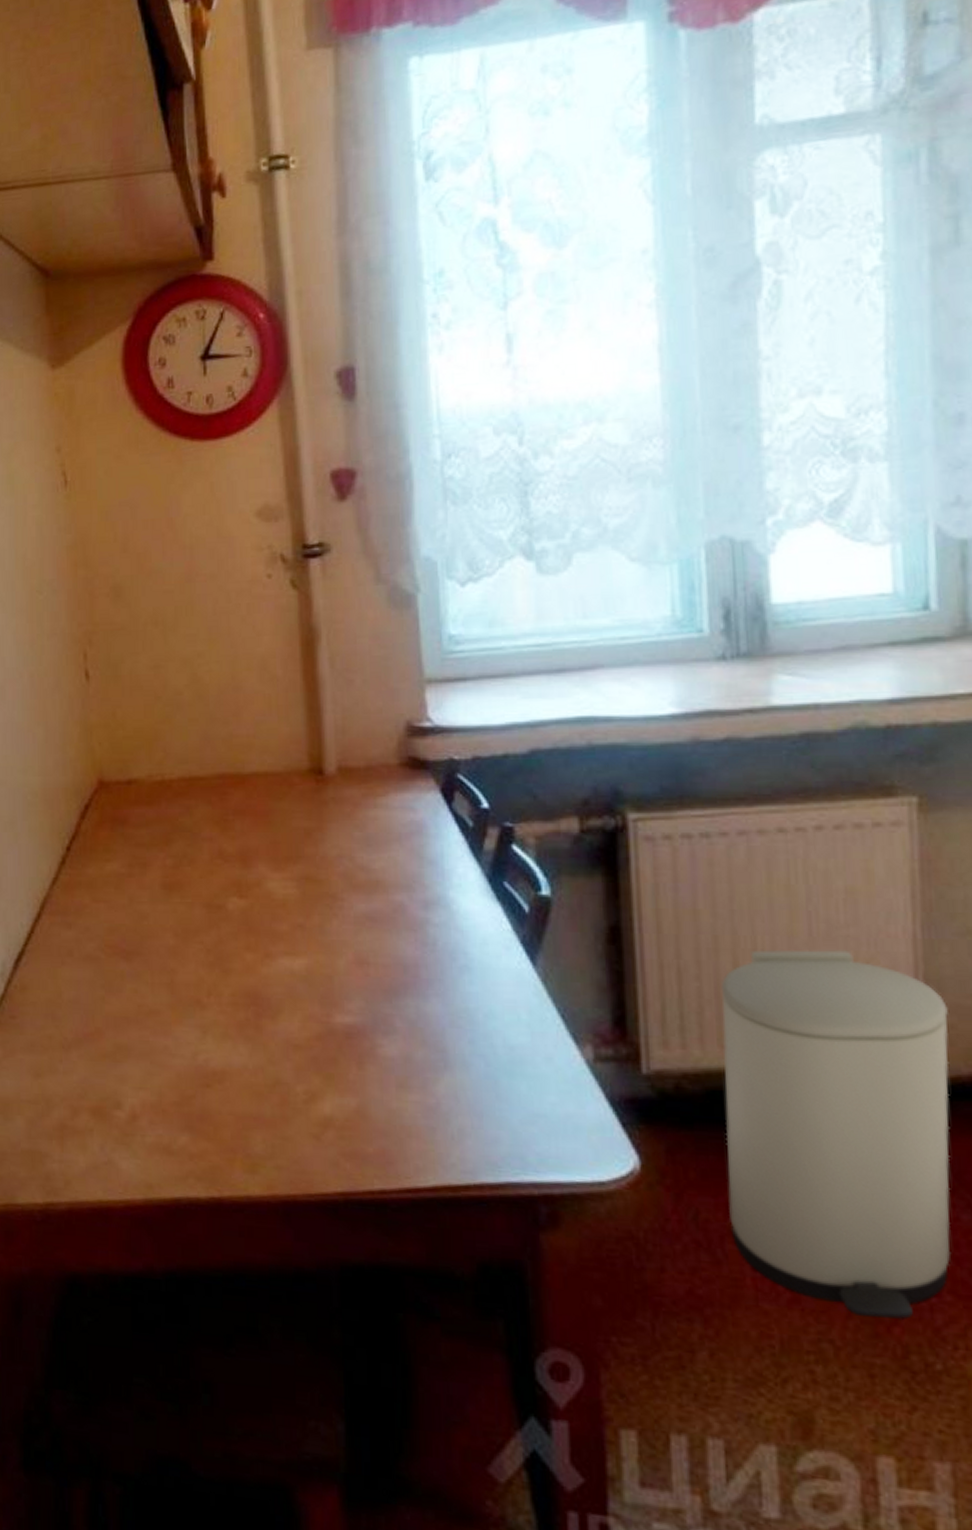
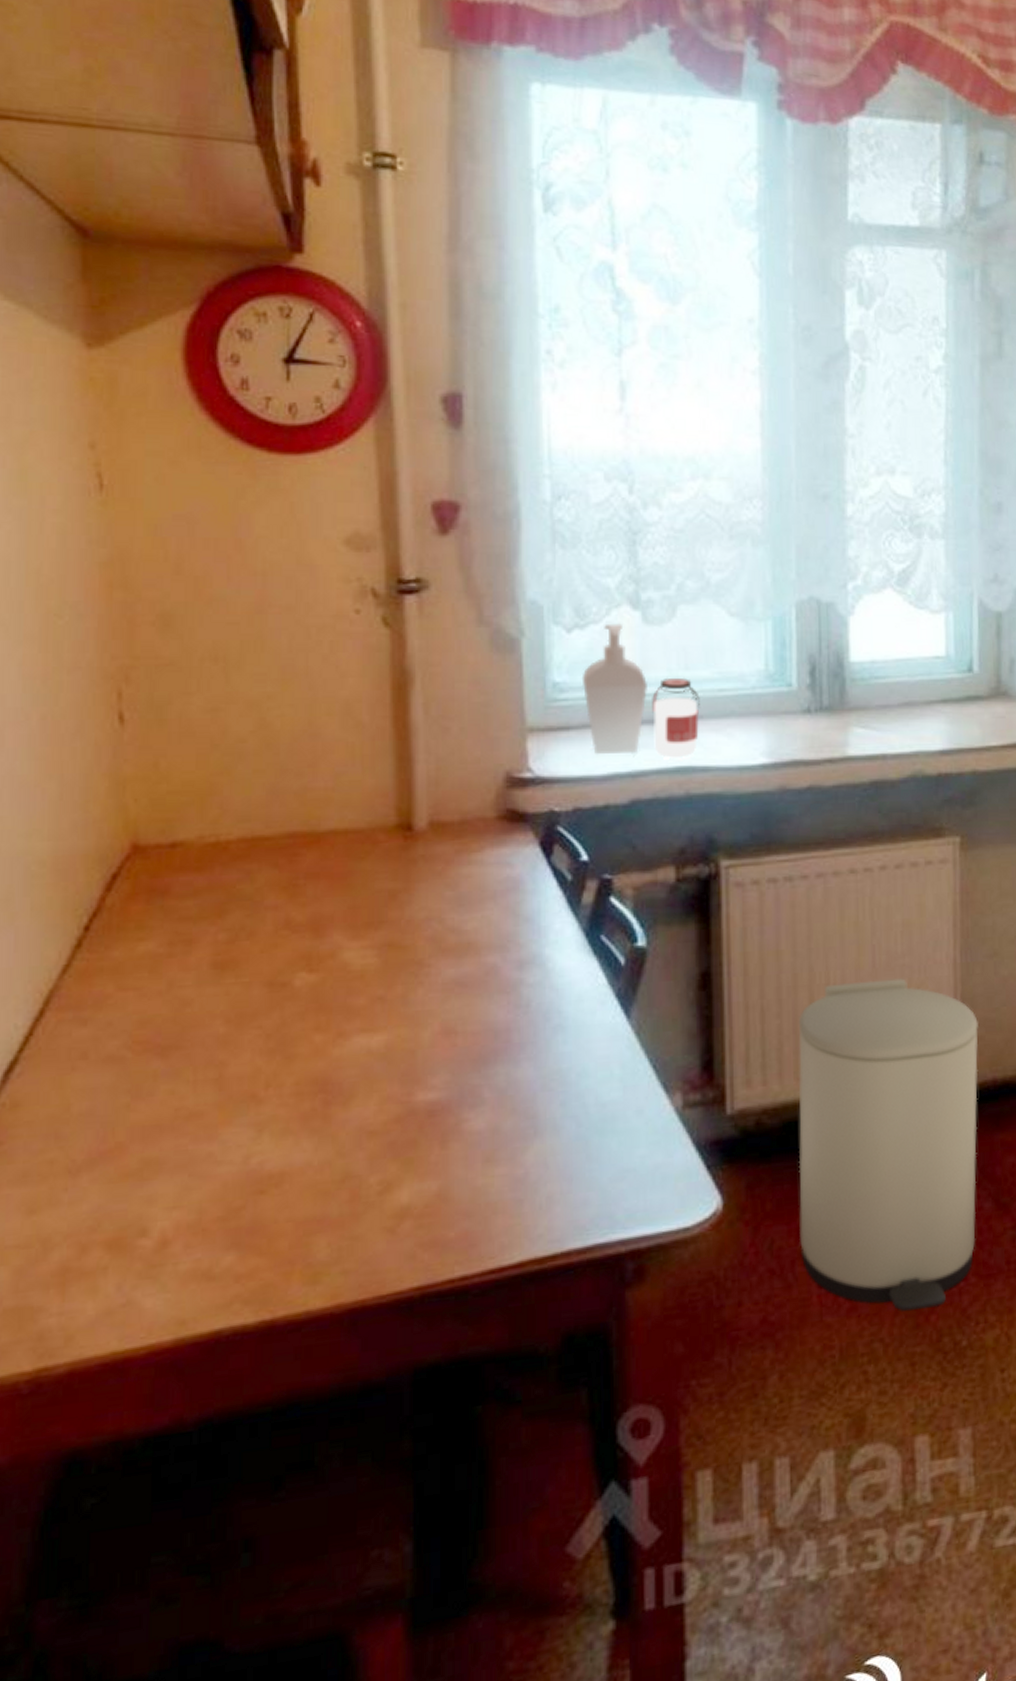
soap bottle: none [476,575,544,705] -> present [581,623,647,755]
jar: none [549,627,600,710] -> present [652,678,700,760]

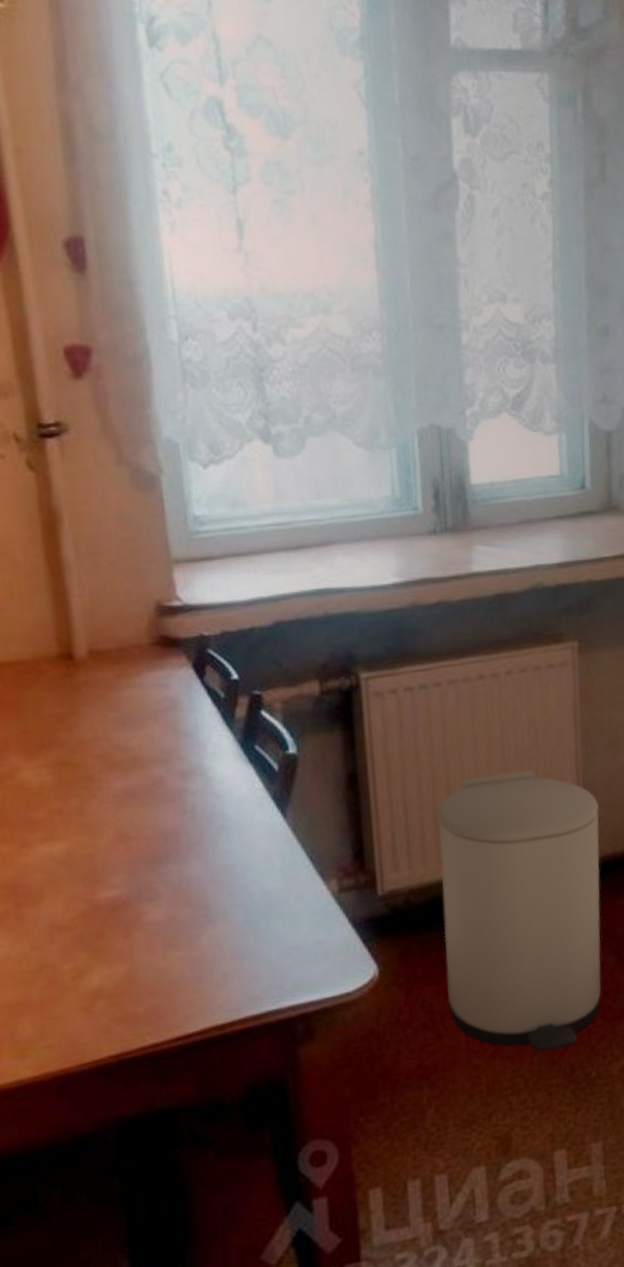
soap bottle: present [581,623,647,755] -> none [220,457,283,582]
jar: present [652,678,700,760] -> none [287,507,334,583]

